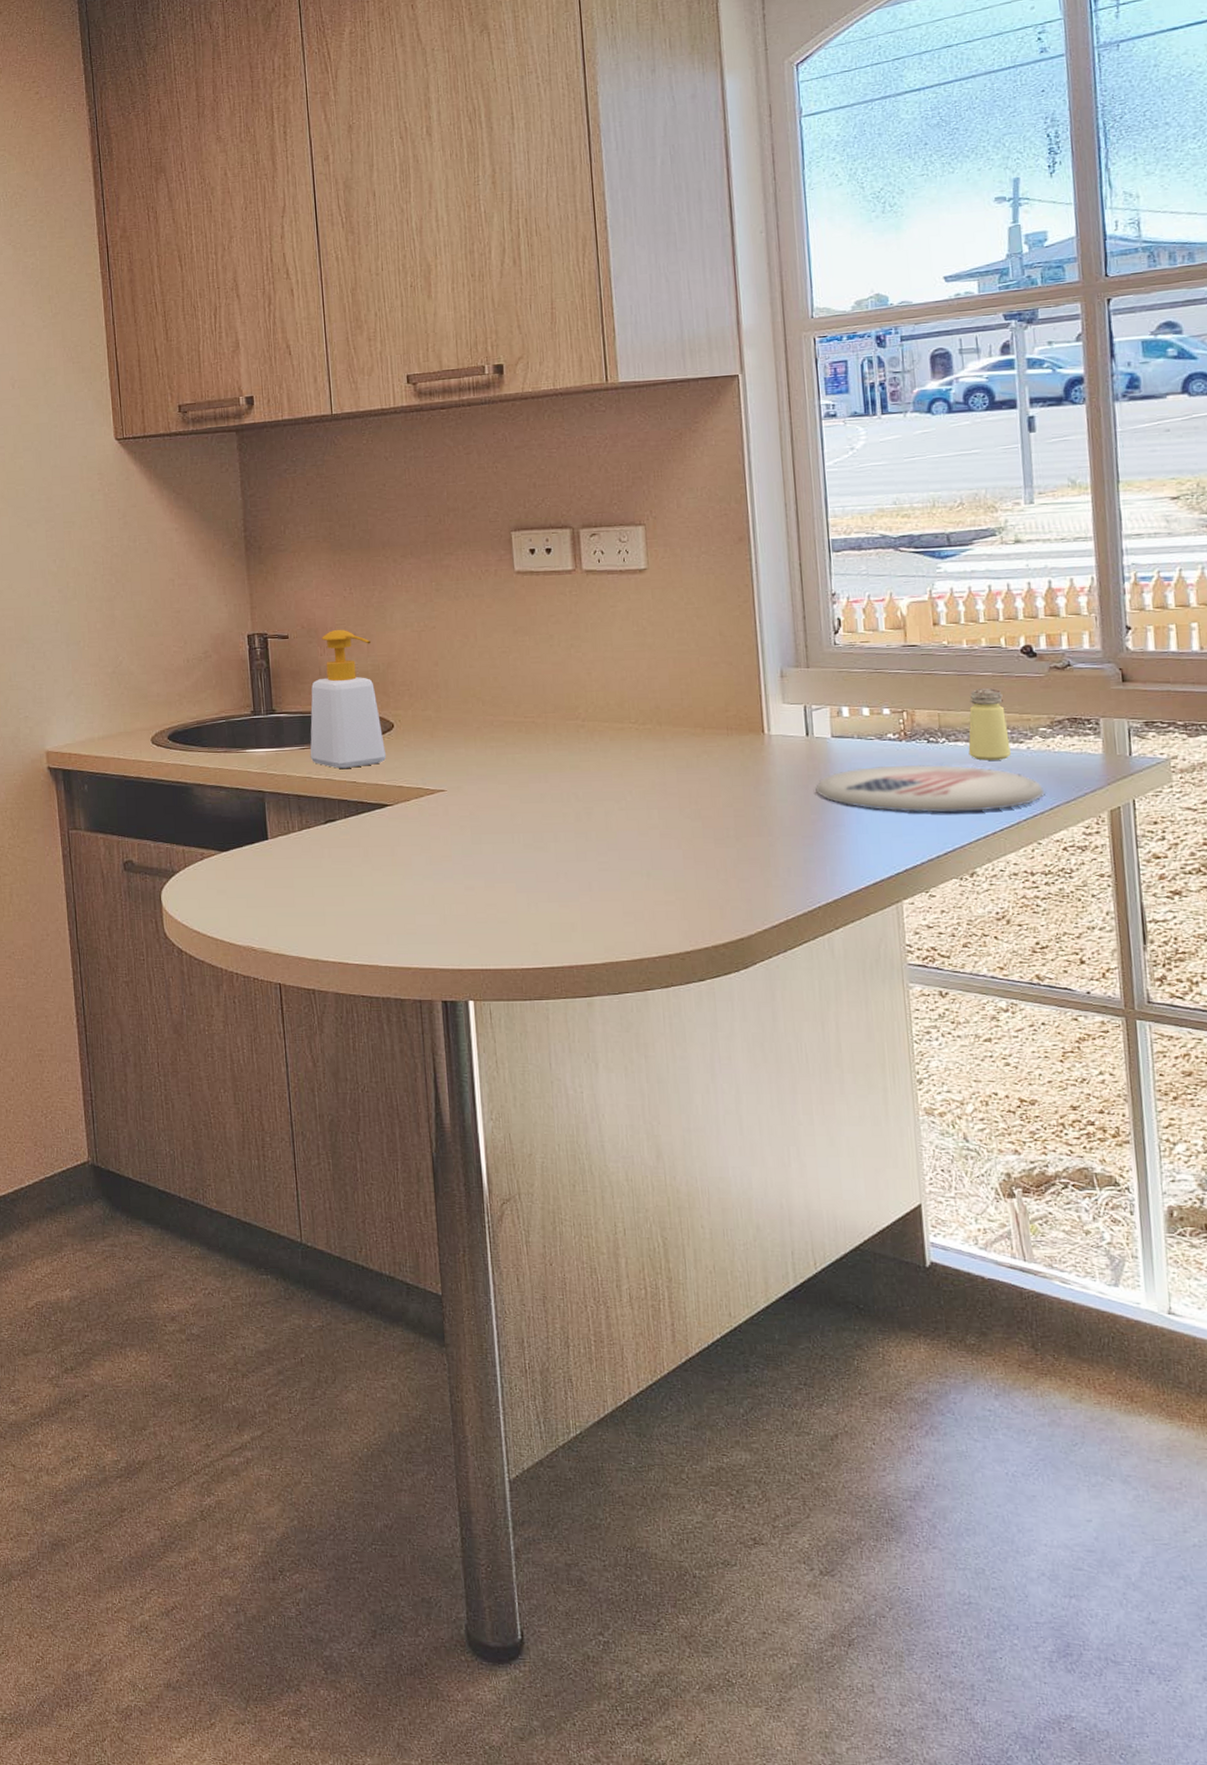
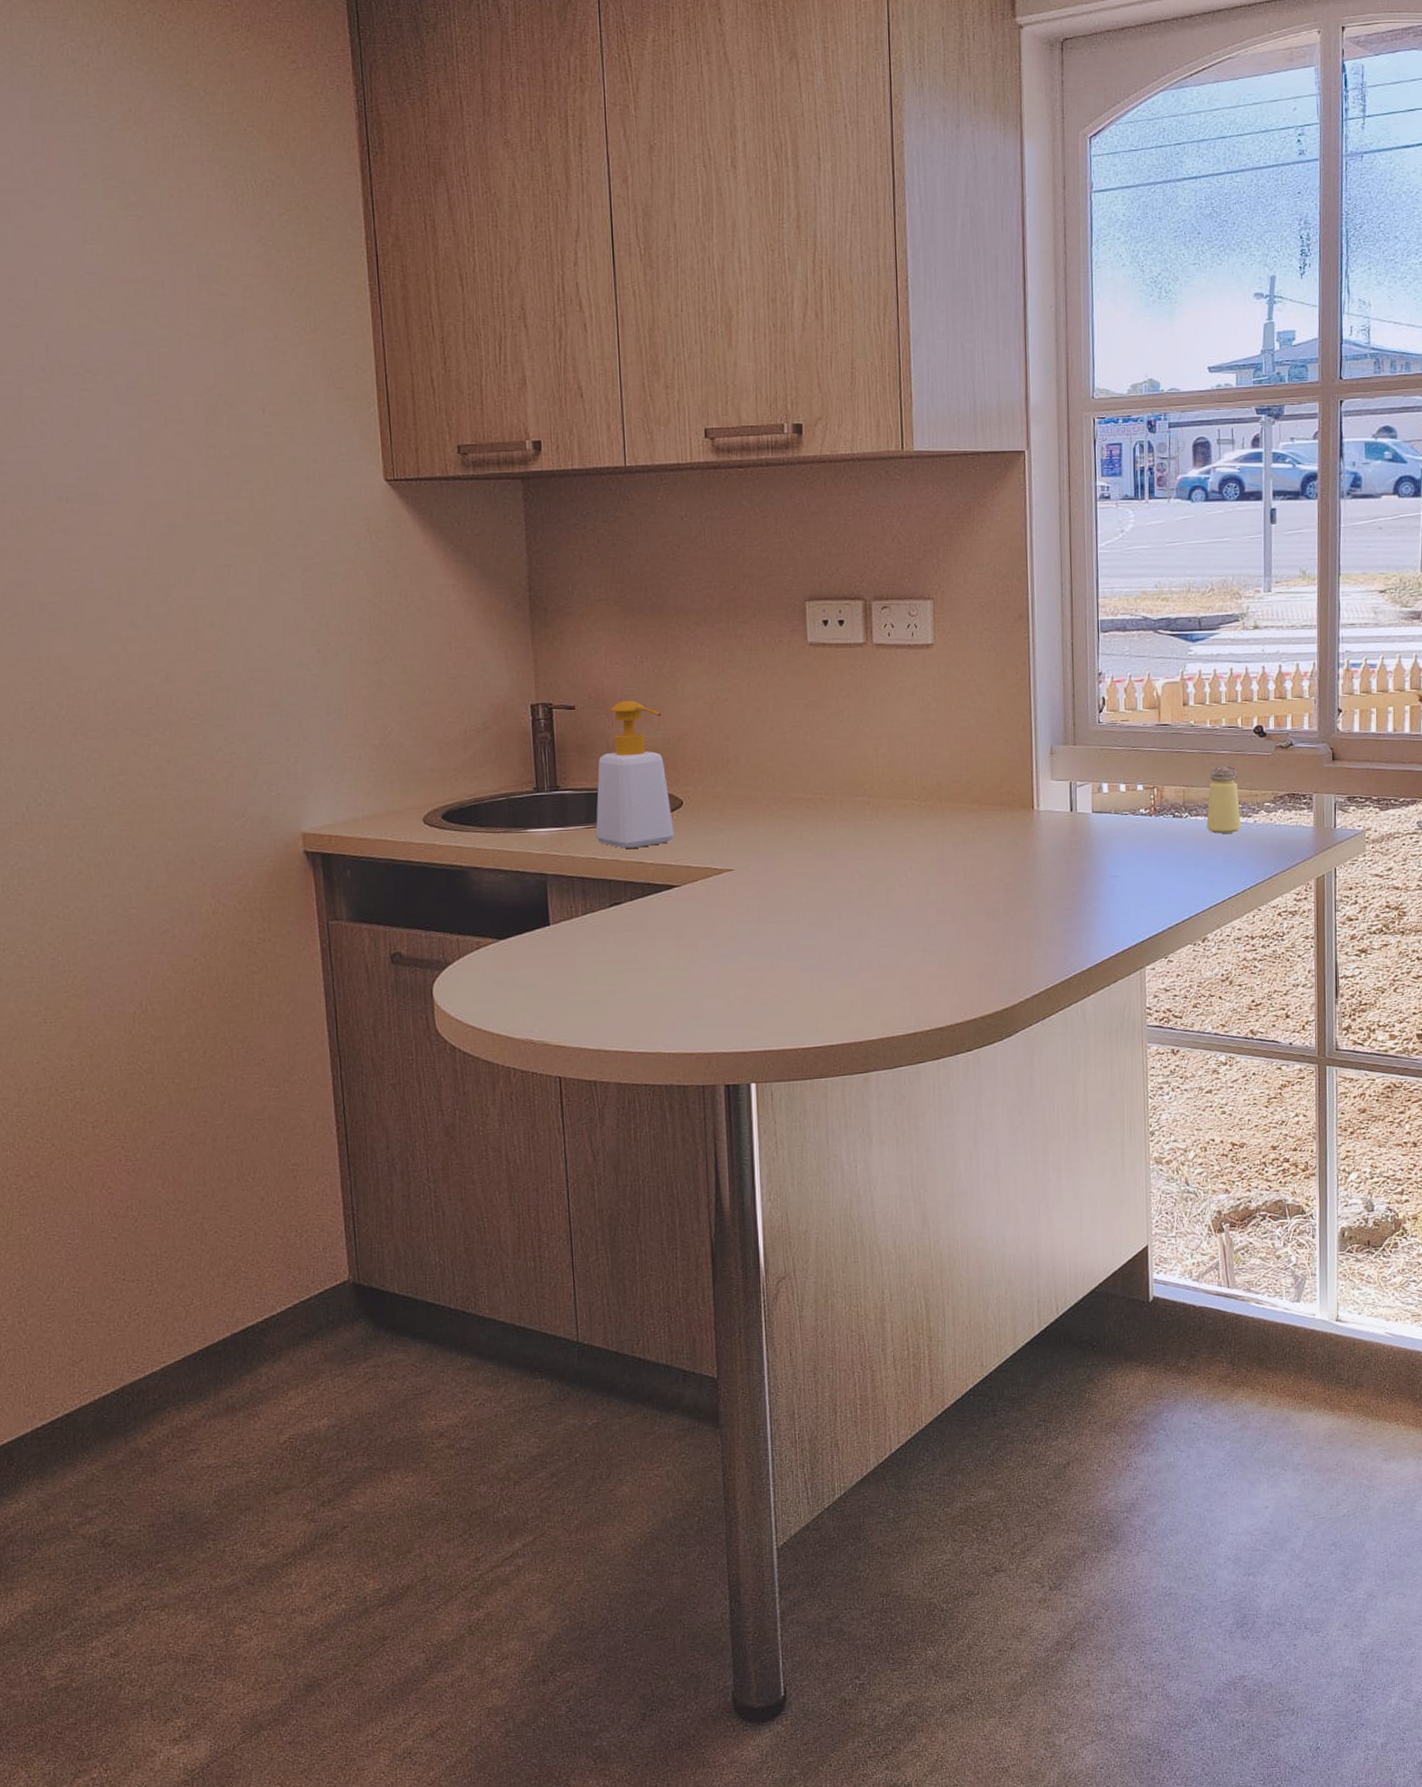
plate: present [816,764,1045,813] -> none [1076,838,1266,884]

